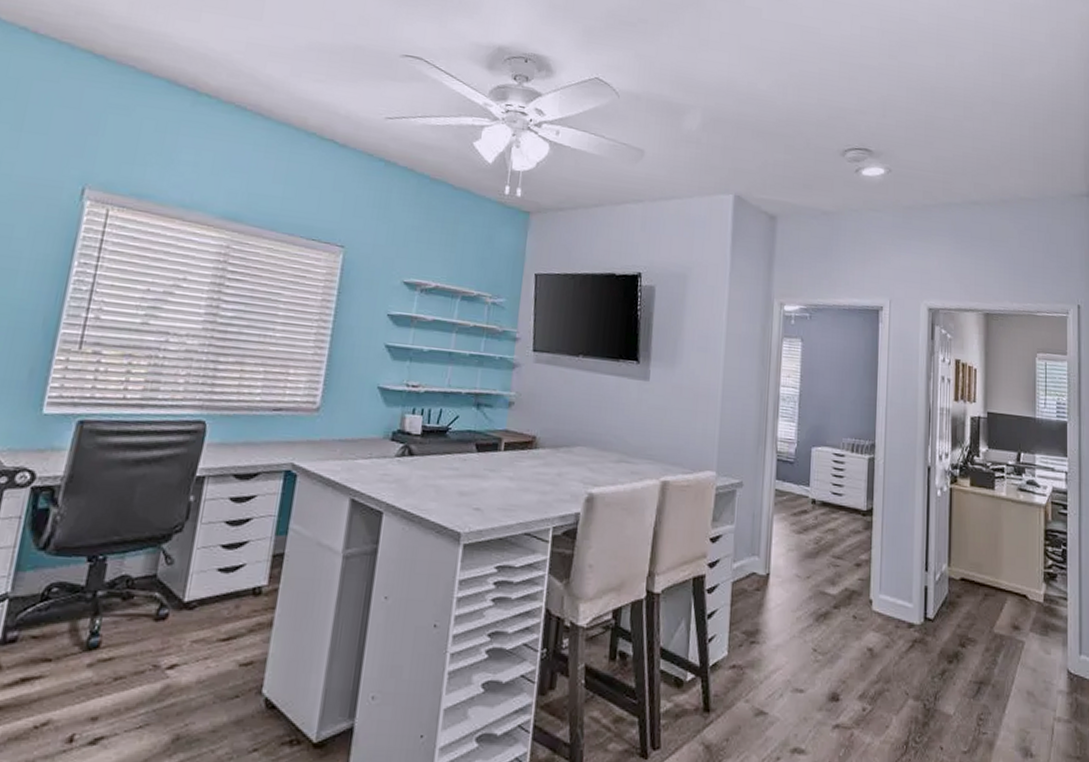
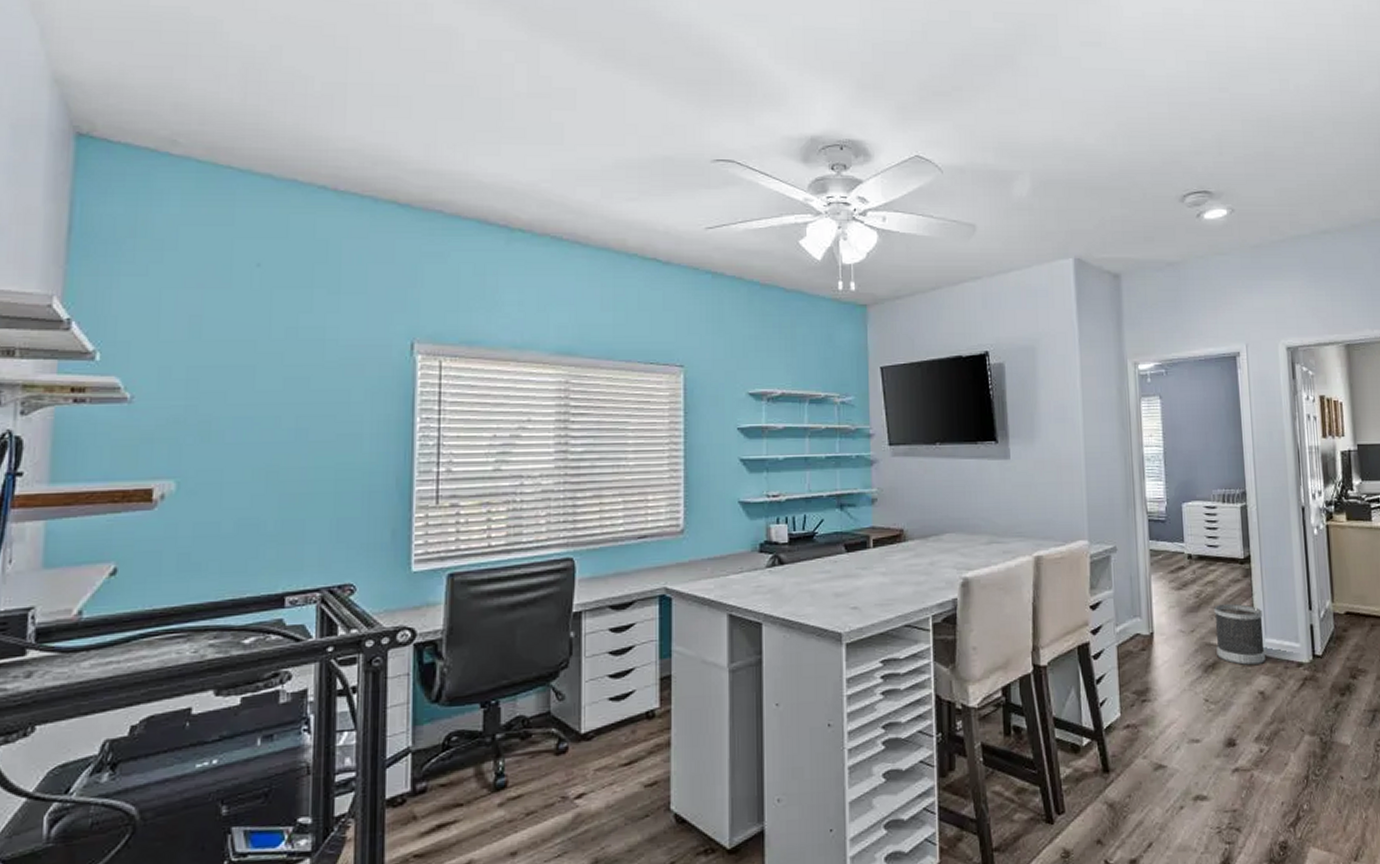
wastebasket: none [830,553,879,621] -> present [1214,603,1265,666]

